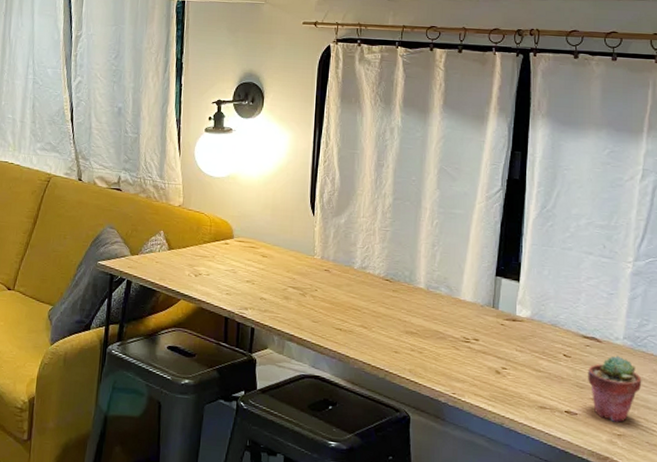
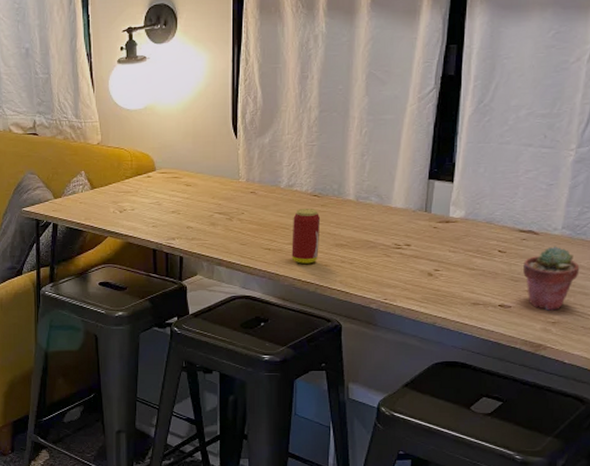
beverage can: none [362,292,392,349] -> present [291,209,321,264]

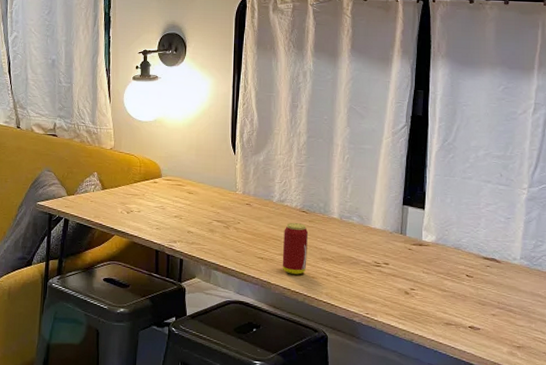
potted succulent: present [523,246,580,311] -> none [489,274,538,335]

